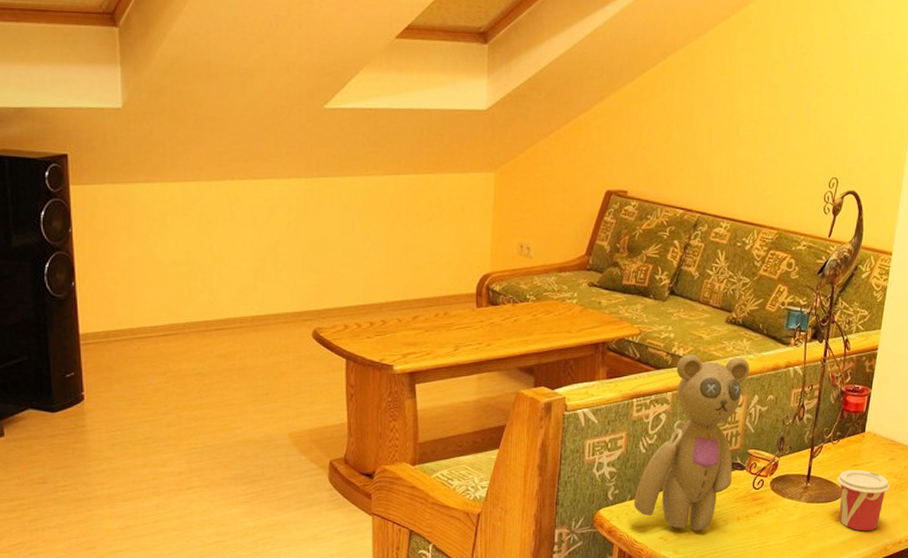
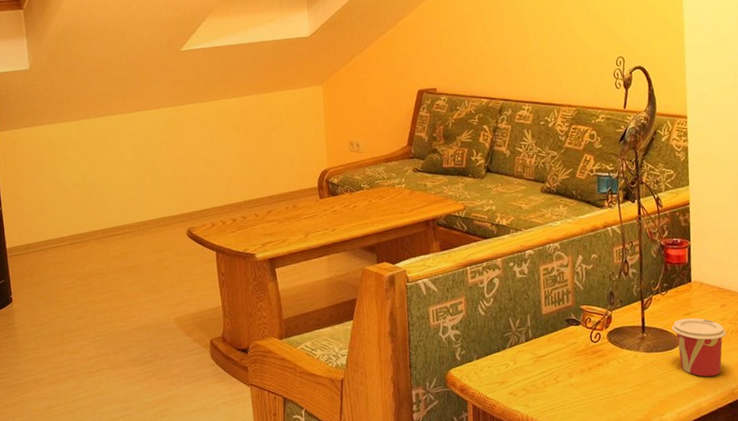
teddy bear: present [633,354,750,531] -> none [480,222,571,385]

